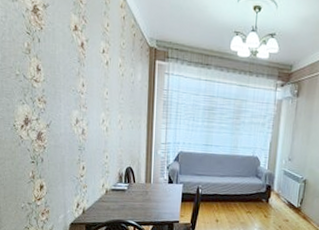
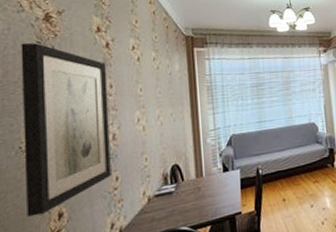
wall art: none [15,31,81,183] -> present [21,43,111,217]

